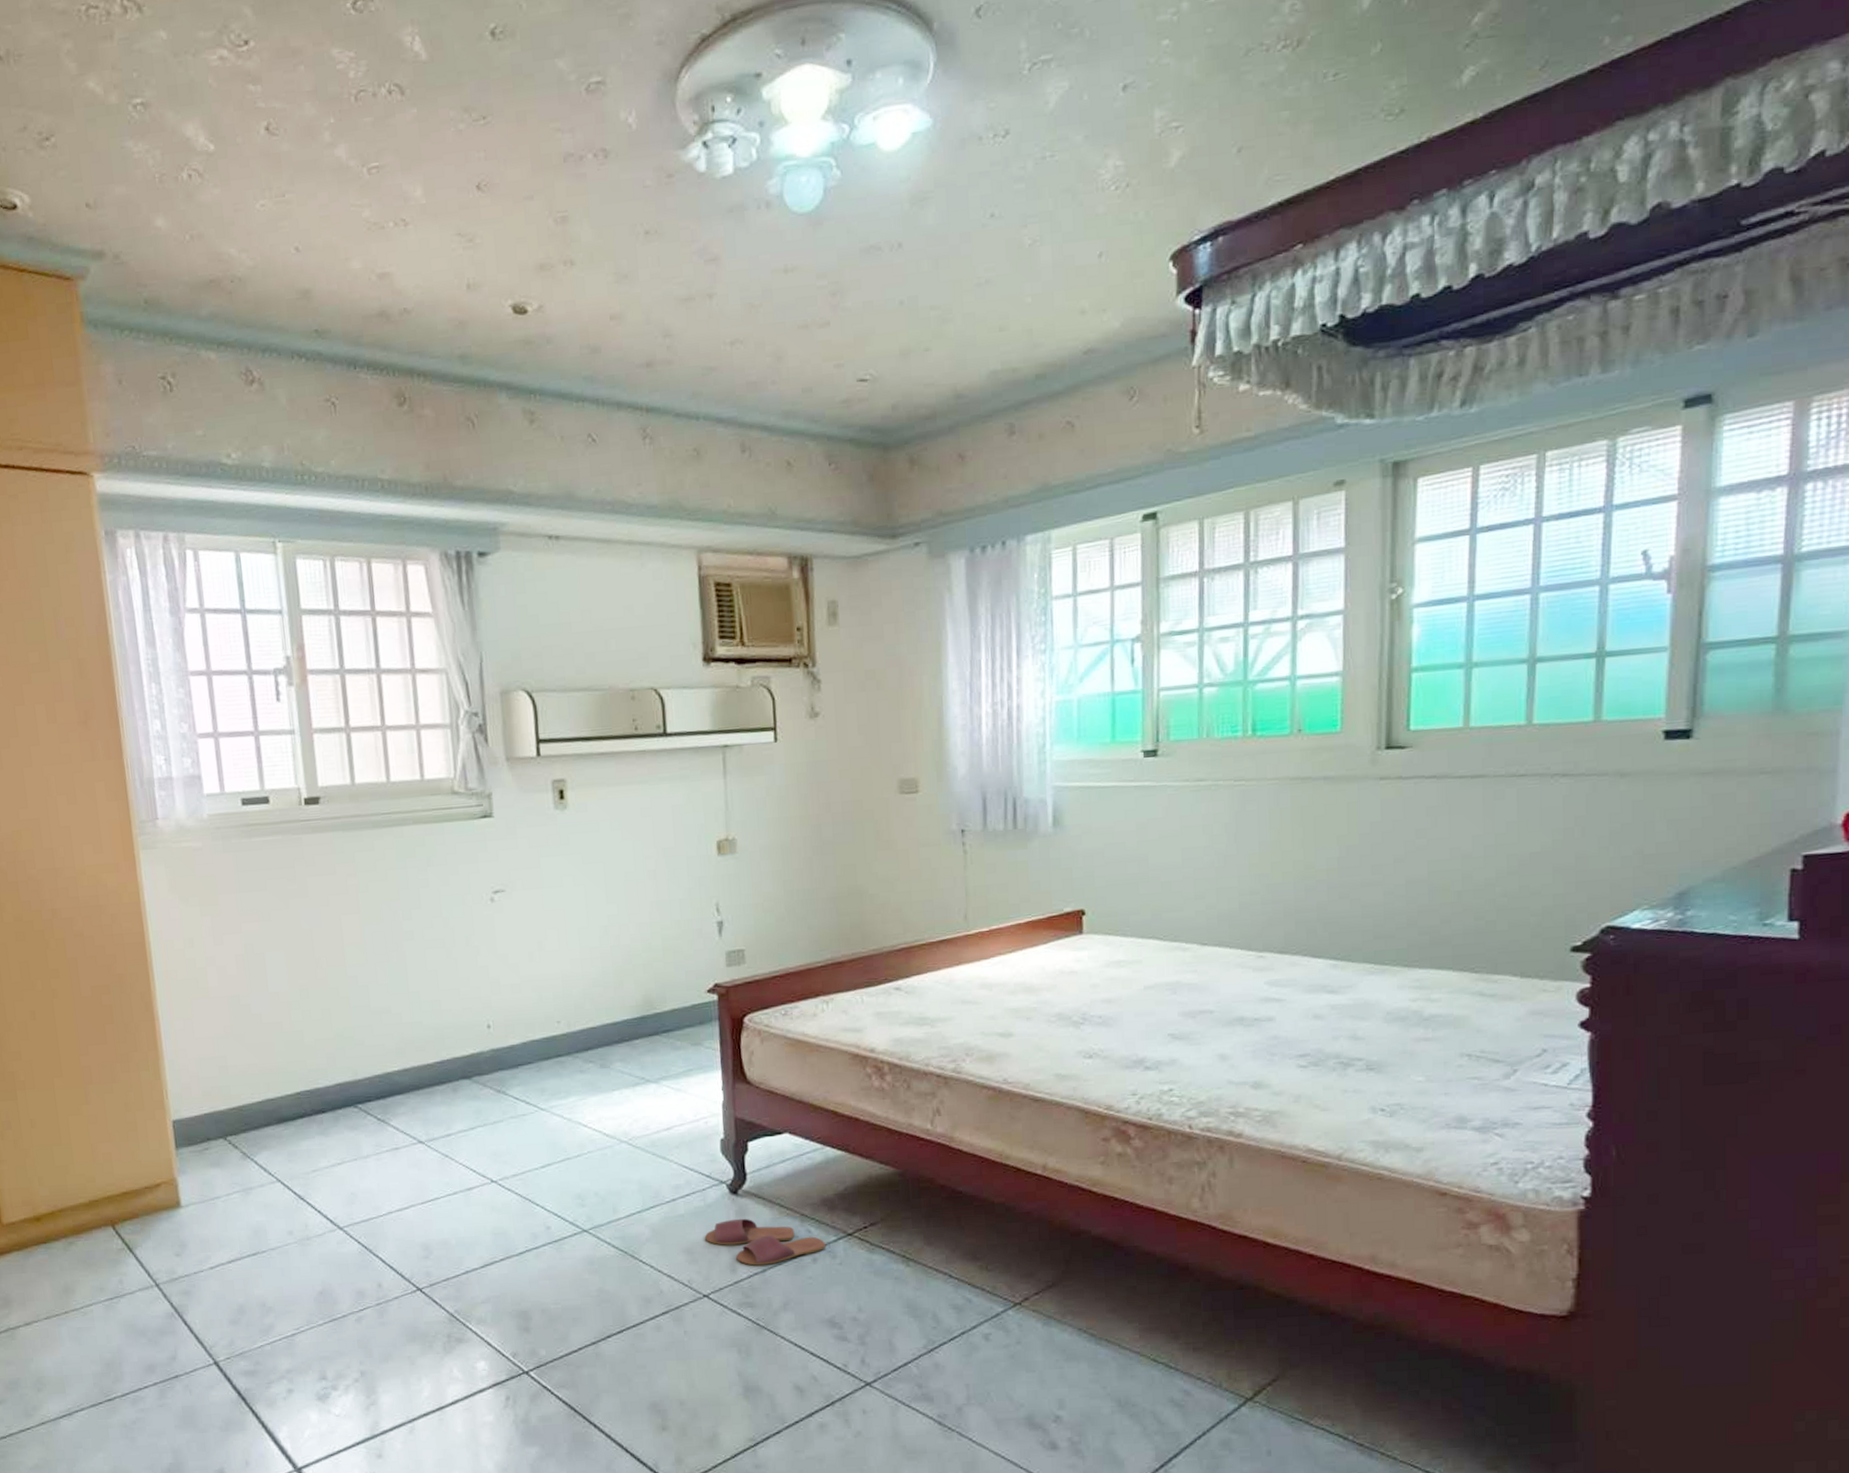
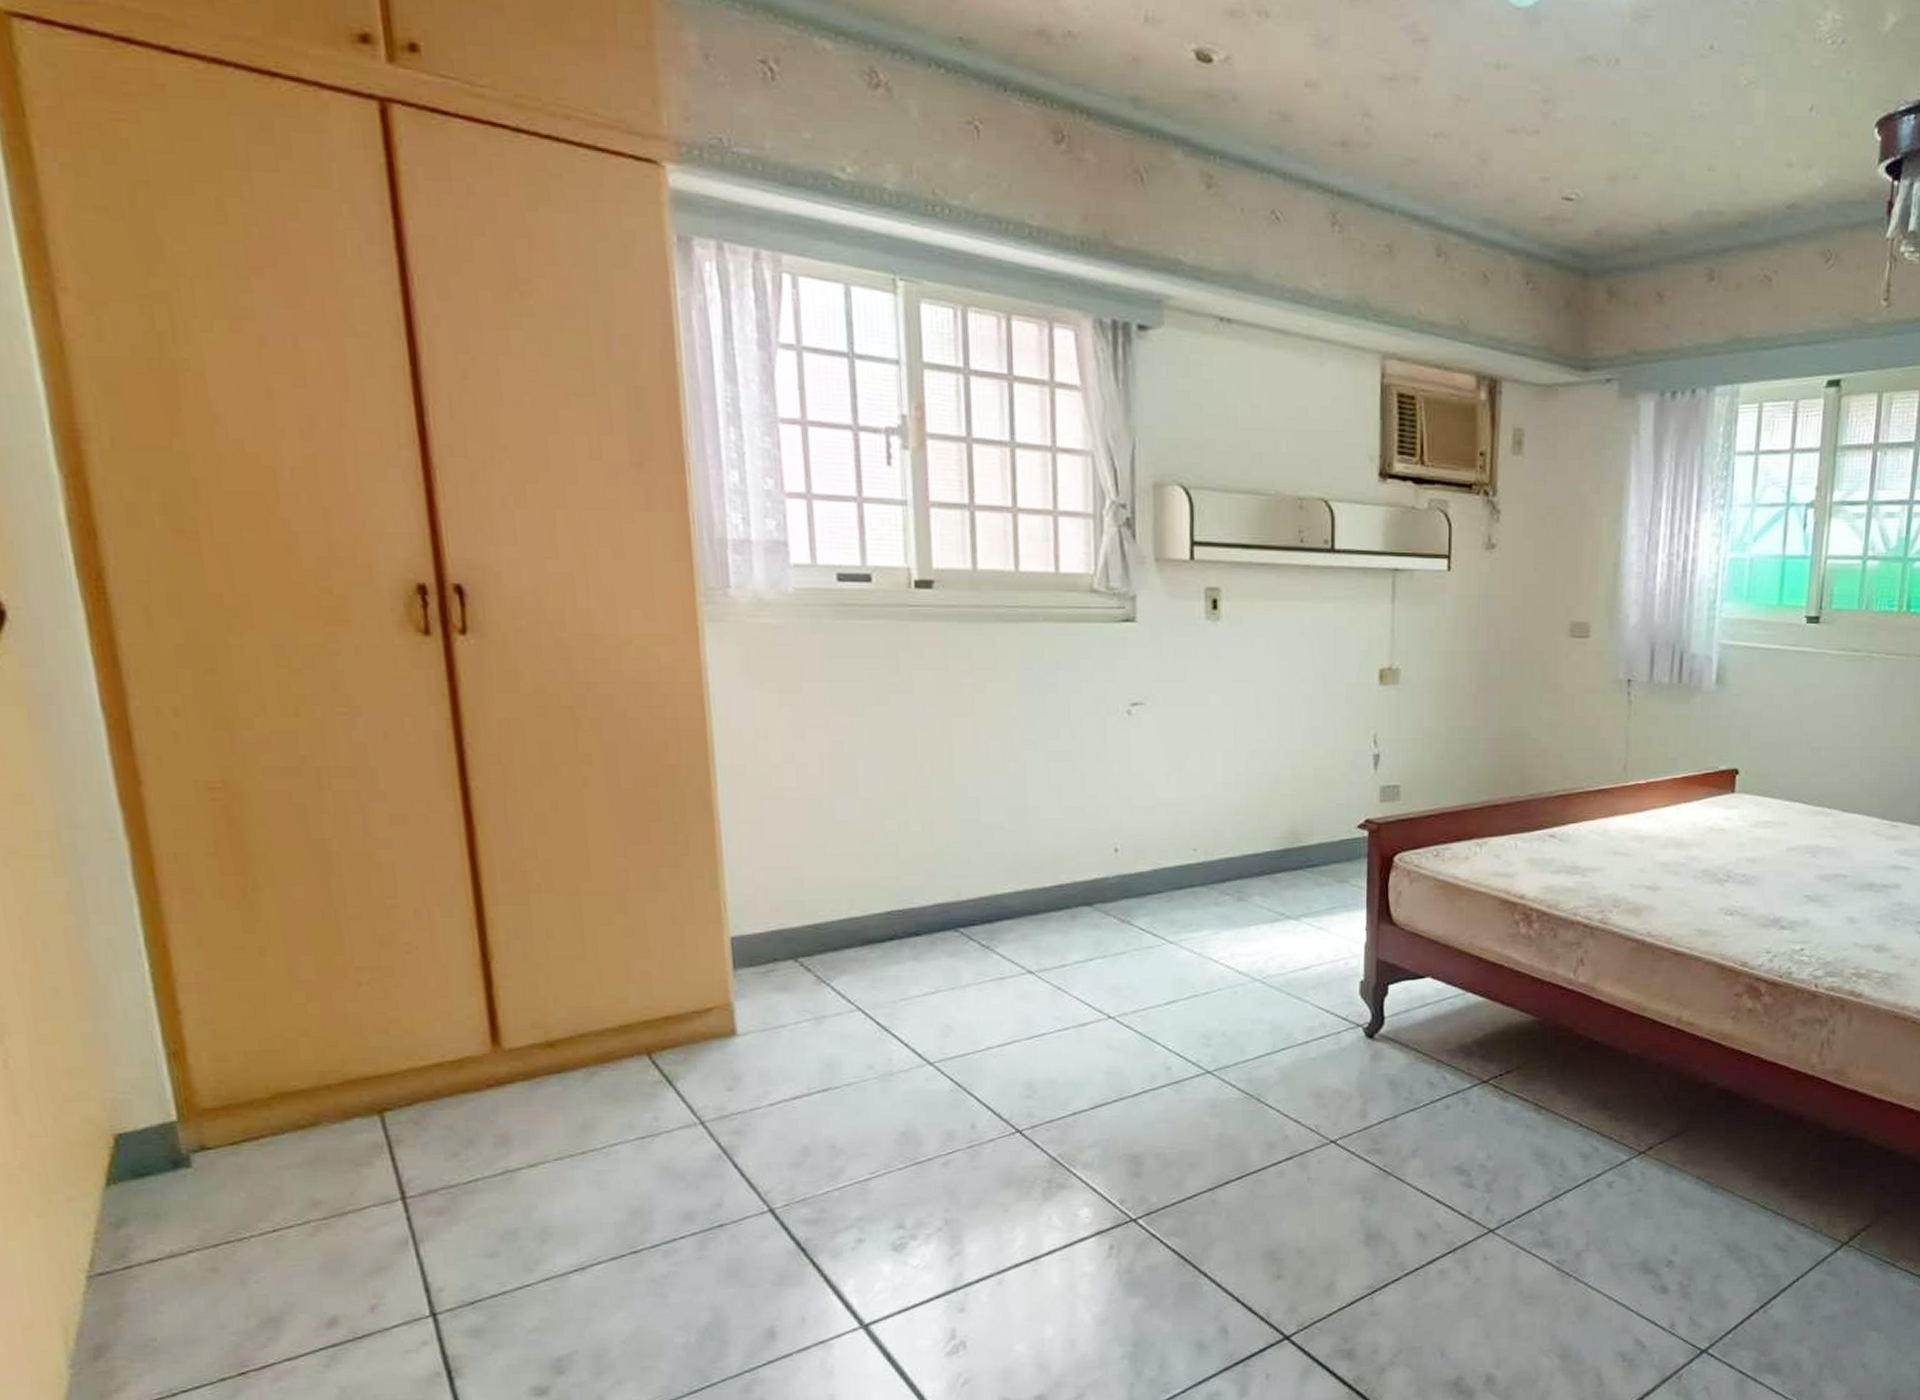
slippers: present [705,1218,827,1266] -> none [1337,1063,1461,1112]

